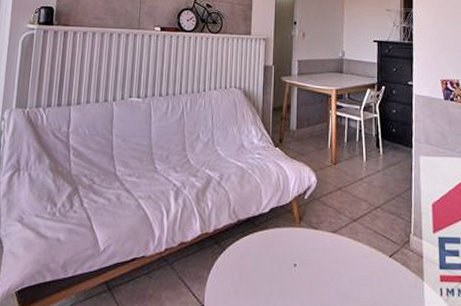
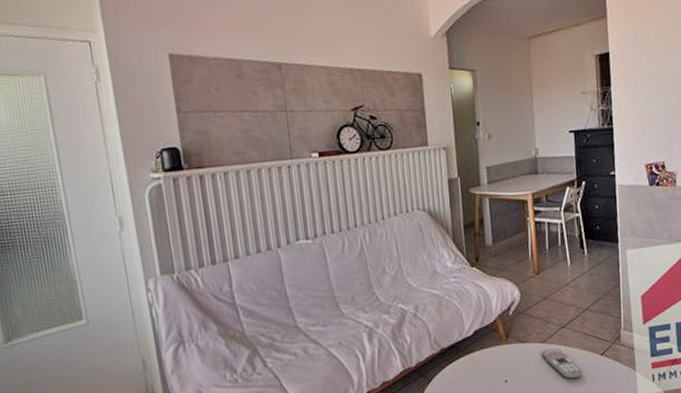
remote control: none [331,240,370,277] -> present [541,348,583,380]

